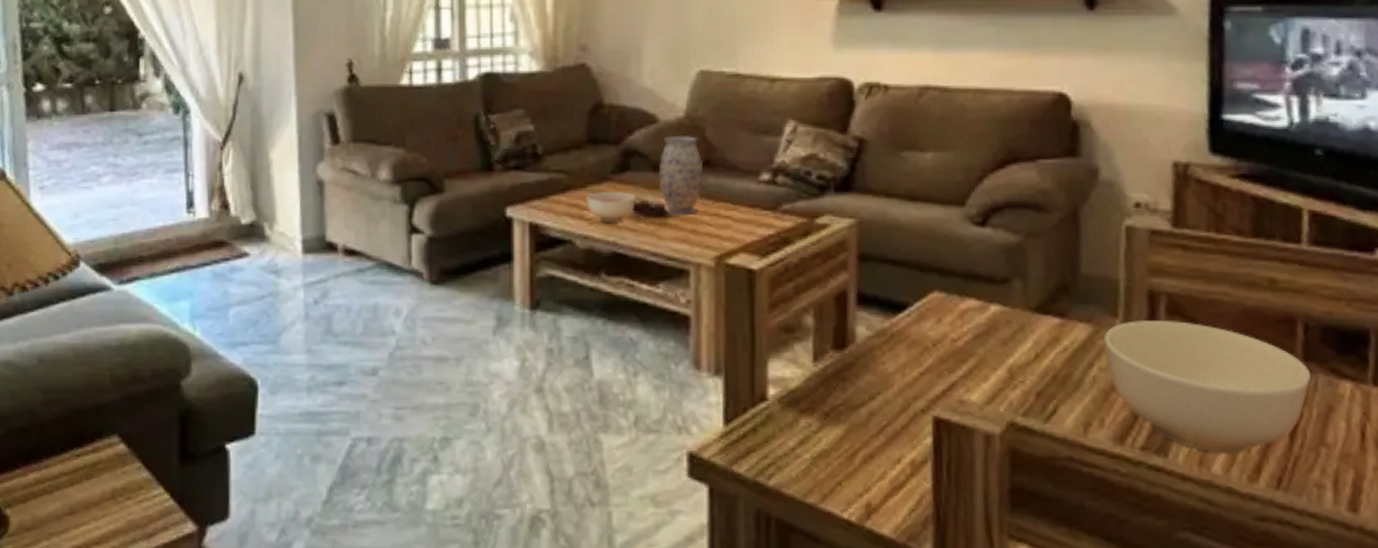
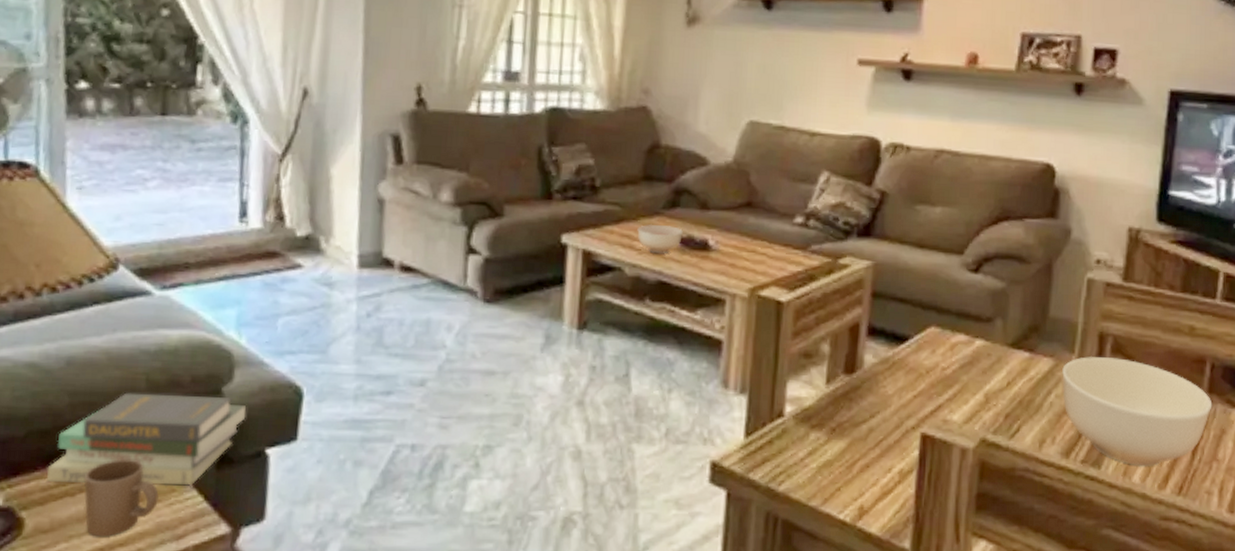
books: none [26,389,205,482] -> present [46,392,247,485]
mug: none [59,455,128,535] -> present [84,458,159,537]
vase: present [658,134,704,216] -> none [704,177,746,251]

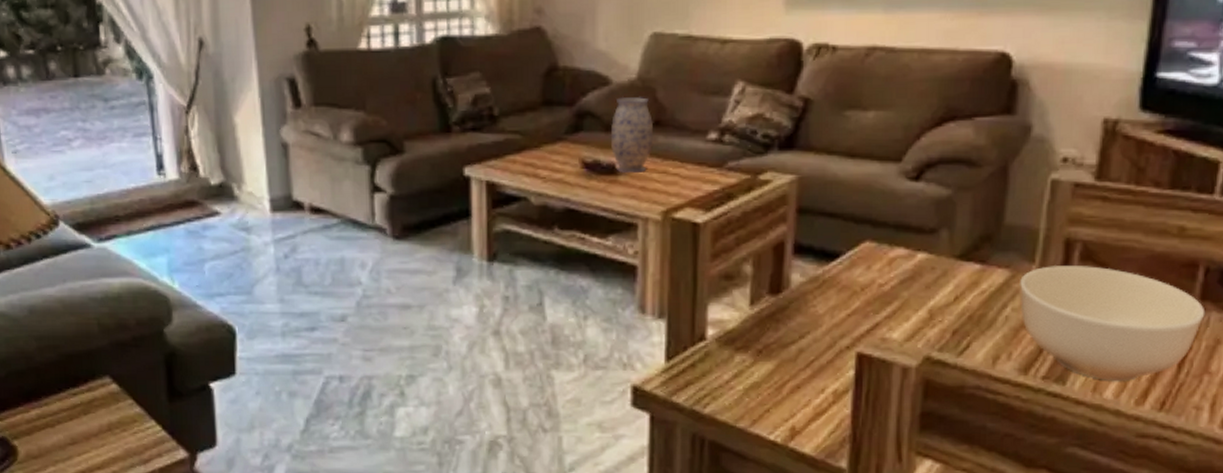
books: present [46,392,247,485] -> none [28,336,188,416]
mug: present [84,458,159,537] -> none [59,394,124,462]
bowl: present [637,225,683,254] -> none [540,151,588,181]
vase: none [704,177,746,251] -> present [610,96,654,174]

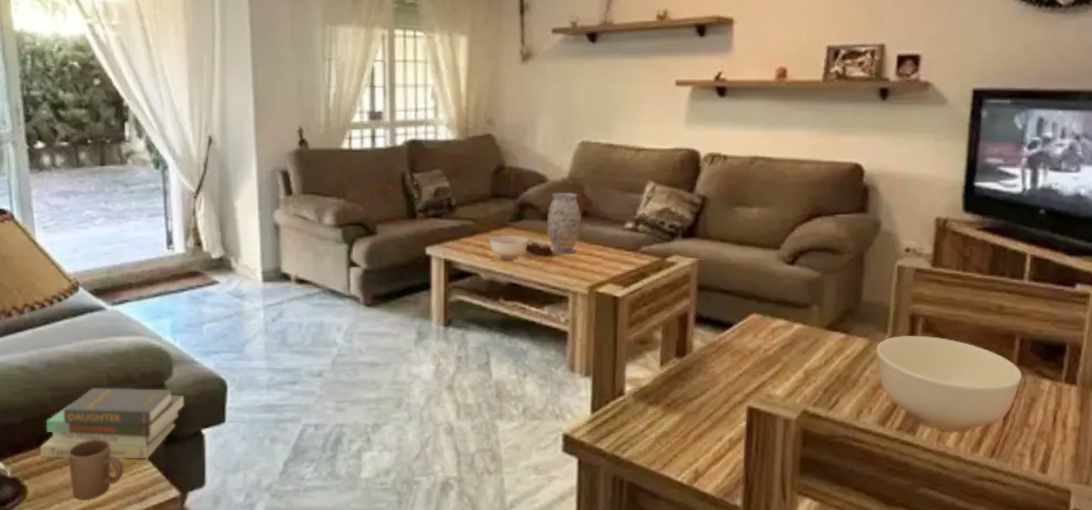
books: none [28,336,188,416] -> present [40,387,185,459]
mug: none [59,394,124,462] -> present [67,439,124,500]
bowl: none [540,151,588,181] -> present [489,236,528,260]

